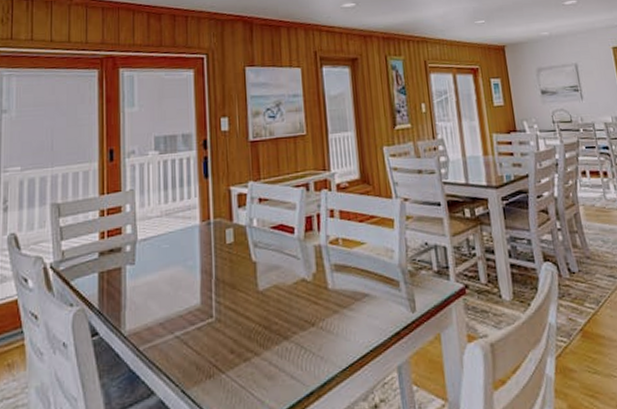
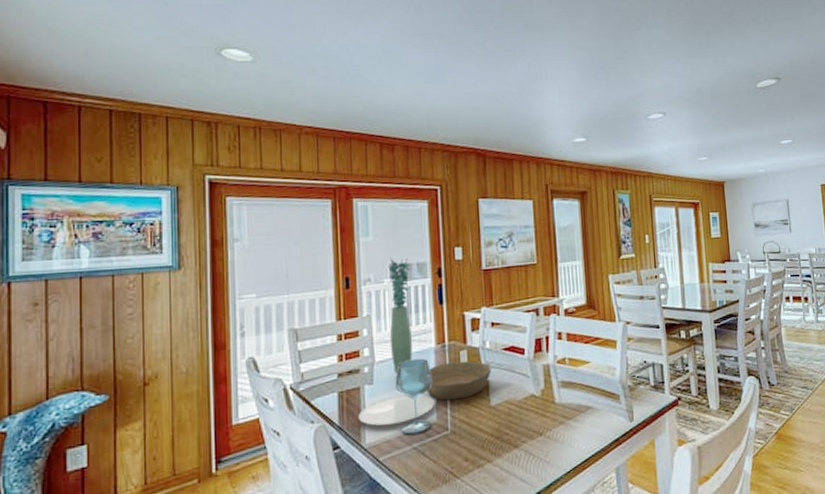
plate: none [118,277,199,311] -> present [358,394,435,426]
vase: none [153,128,176,256] -> present [388,257,413,377]
wine glass: none [157,236,197,322] -> present [394,358,433,435]
bowl: none [190,240,259,284] -> present [426,361,492,401]

